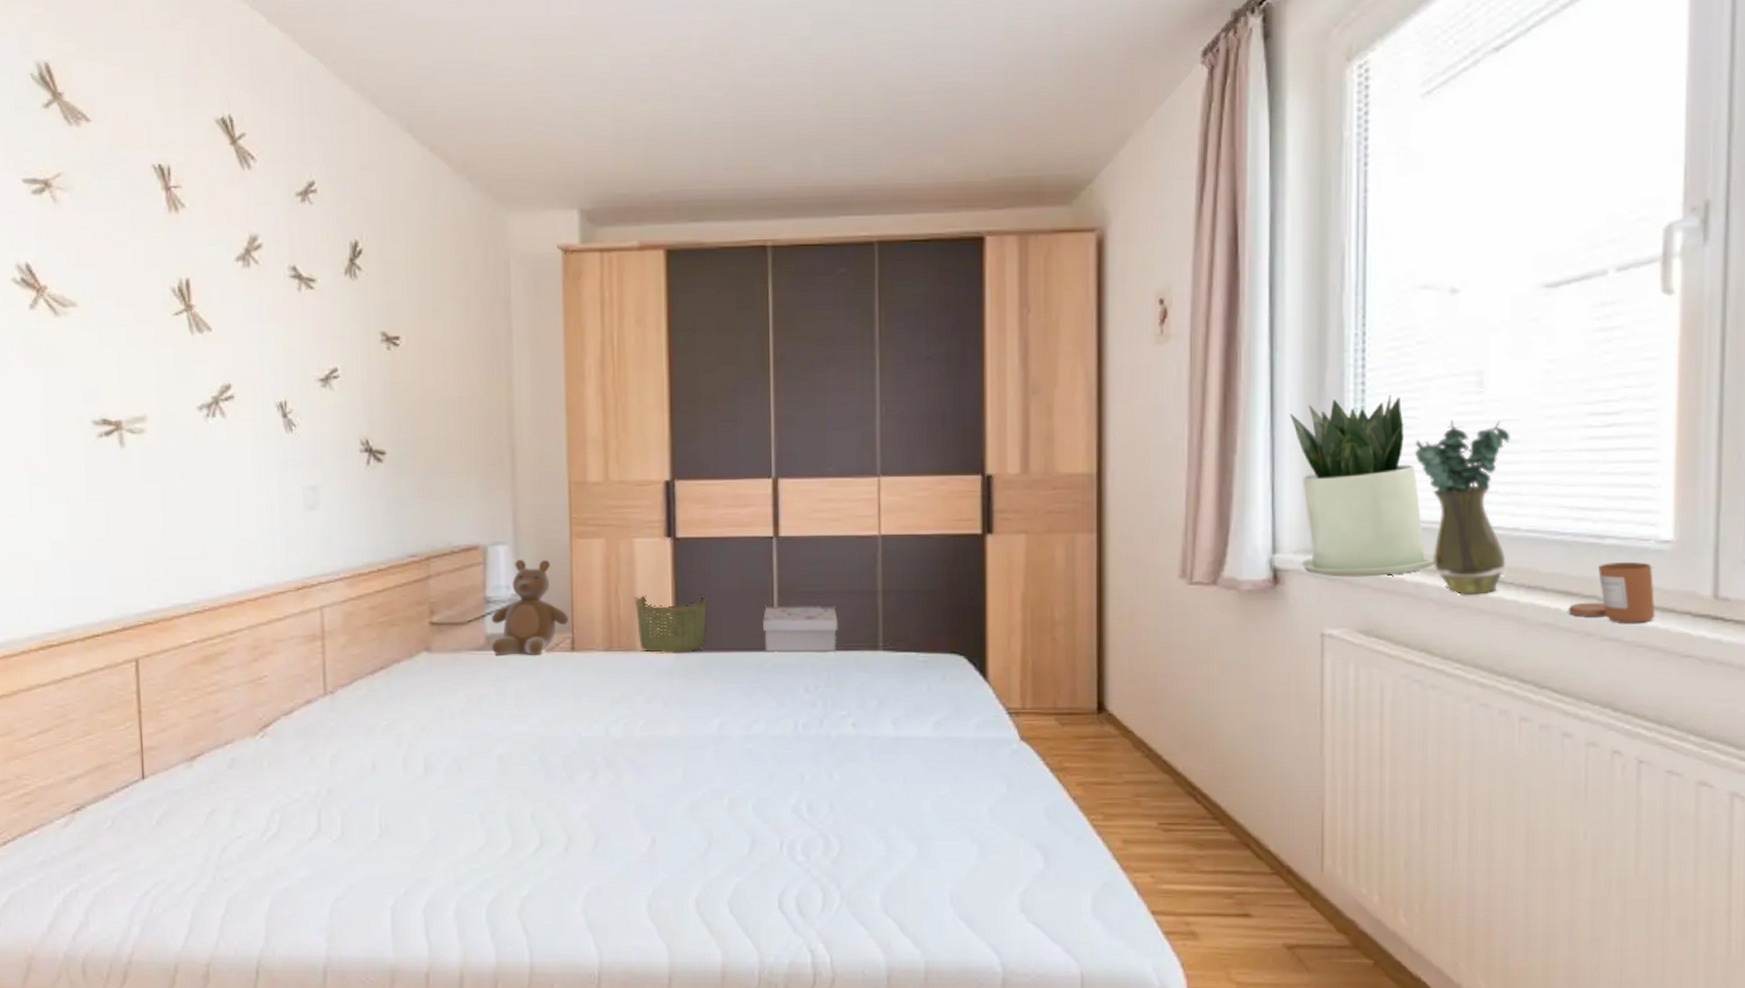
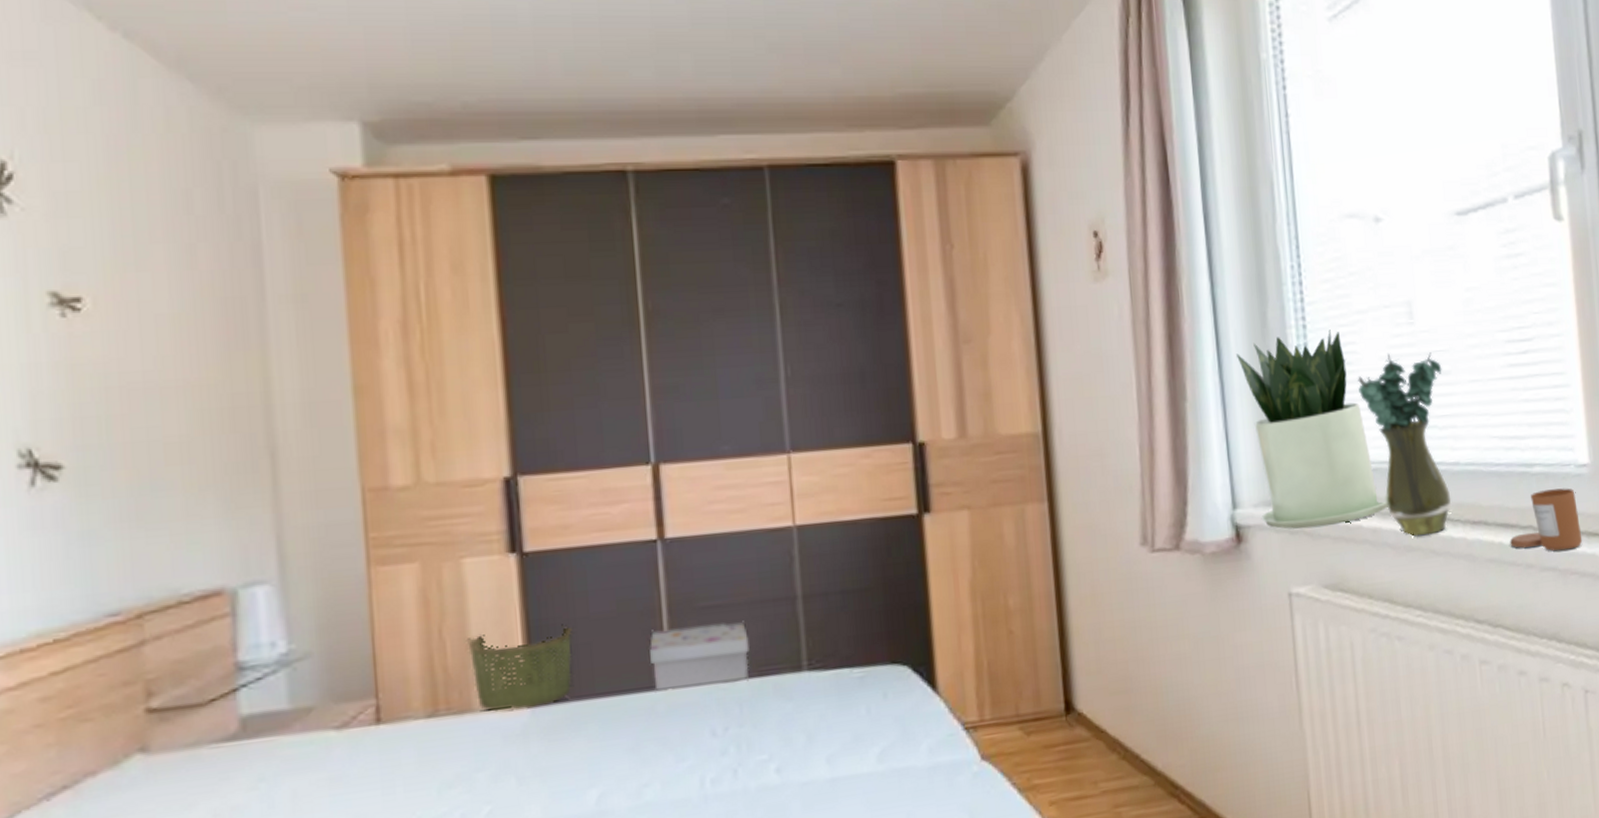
teddy bear: present [491,559,570,656] -> none [247,599,371,744]

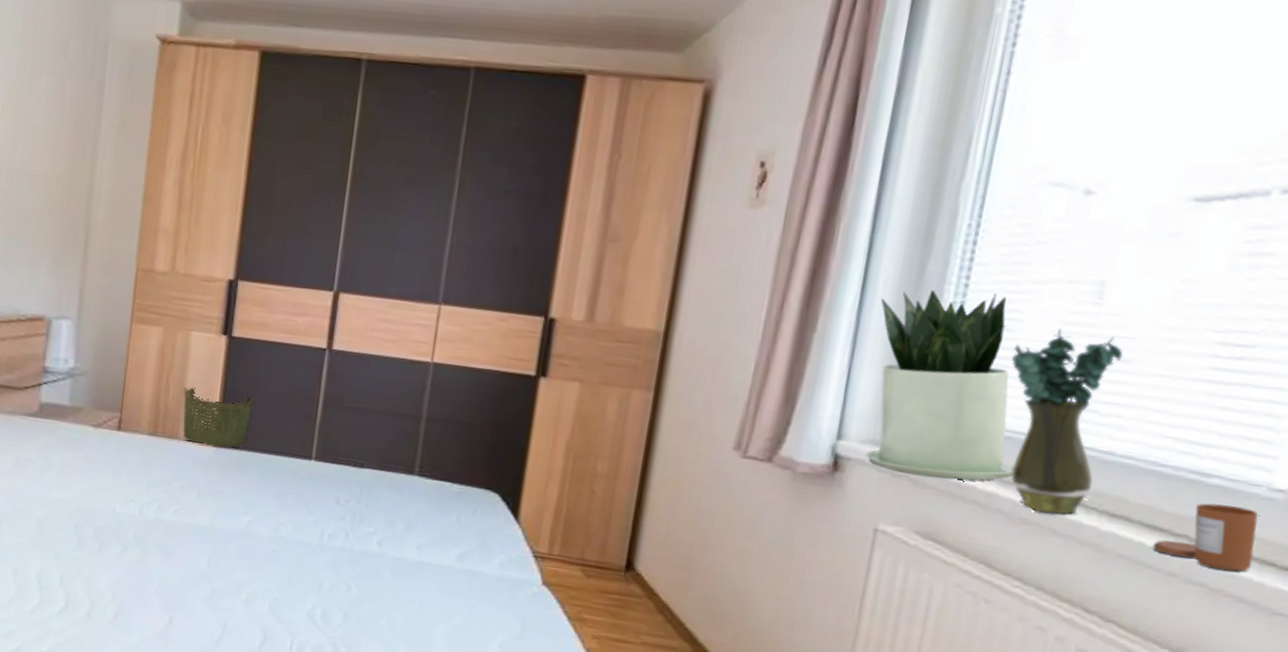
decorative box: present [649,620,750,694] -> none [302,414,378,471]

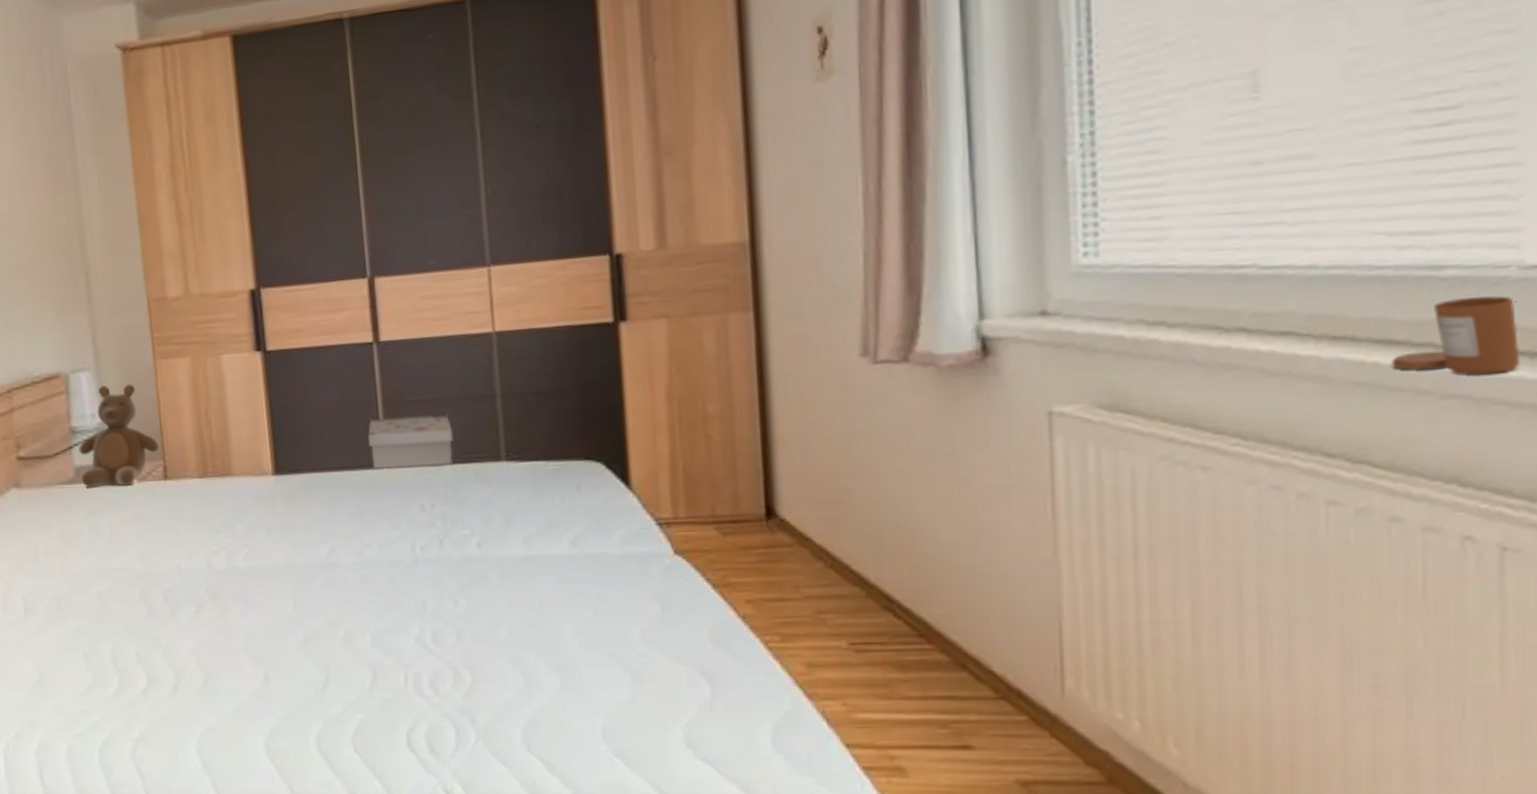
teddy bear: none [43,336,120,430] -> present [78,383,160,488]
basket: present [182,388,255,449] -> none [225,411,307,478]
decorative box: none [302,414,378,471] -> present [368,414,453,472]
planter: present [864,290,1015,481] -> none [993,114,1200,343]
vase: present [1011,328,1123,515] -> none [1166,132,1300,353]

